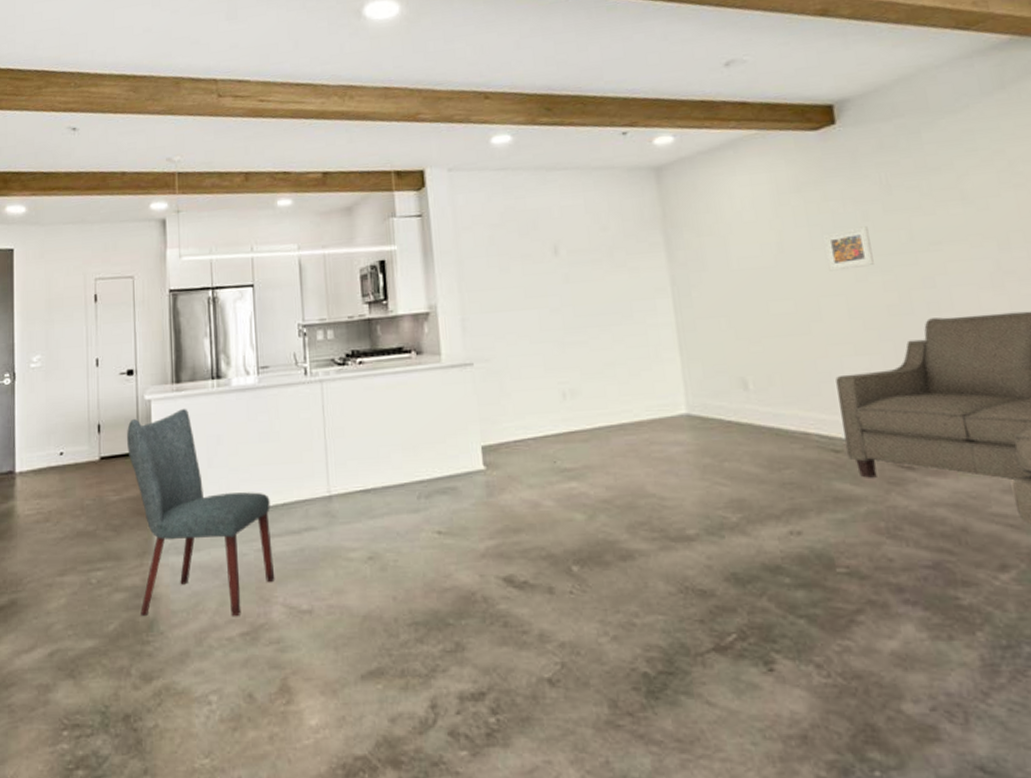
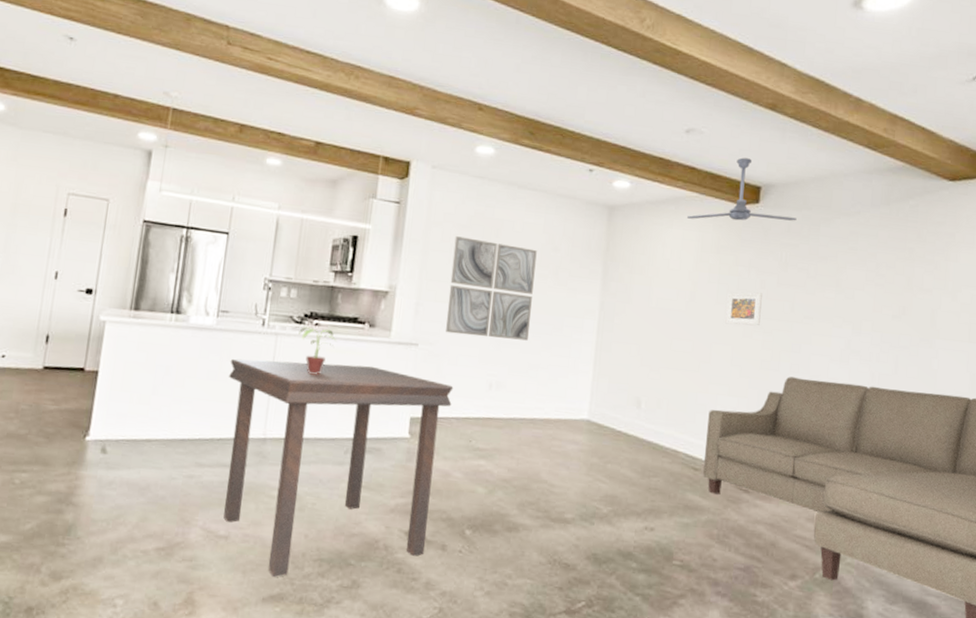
chair: present [127,408,275,617] -> none [60,335,207,533]
dining table: none [279,396,530,649] -> present [223,358,454,577]
potted plant: none [343,366,385,417] -> present [299,326,337,374]
wall art: none [489,233,597,345] -> present [446,236,537,341]
ceiling fan: none [750,76,888,161] -> present [686,157,797,221]

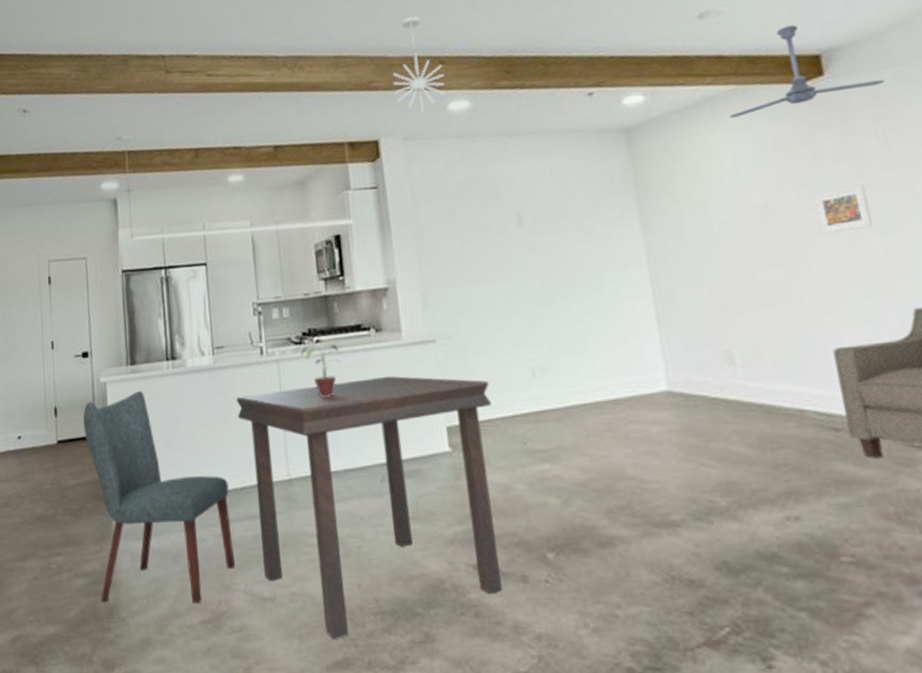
chair: none [60,335,207,533] -> present [83,390,236,604]
pendant light: none [434,60,480,147] -> present [392,16,446,112]
wall art: present [446,236,537,341] -> none [448,201,566,321]

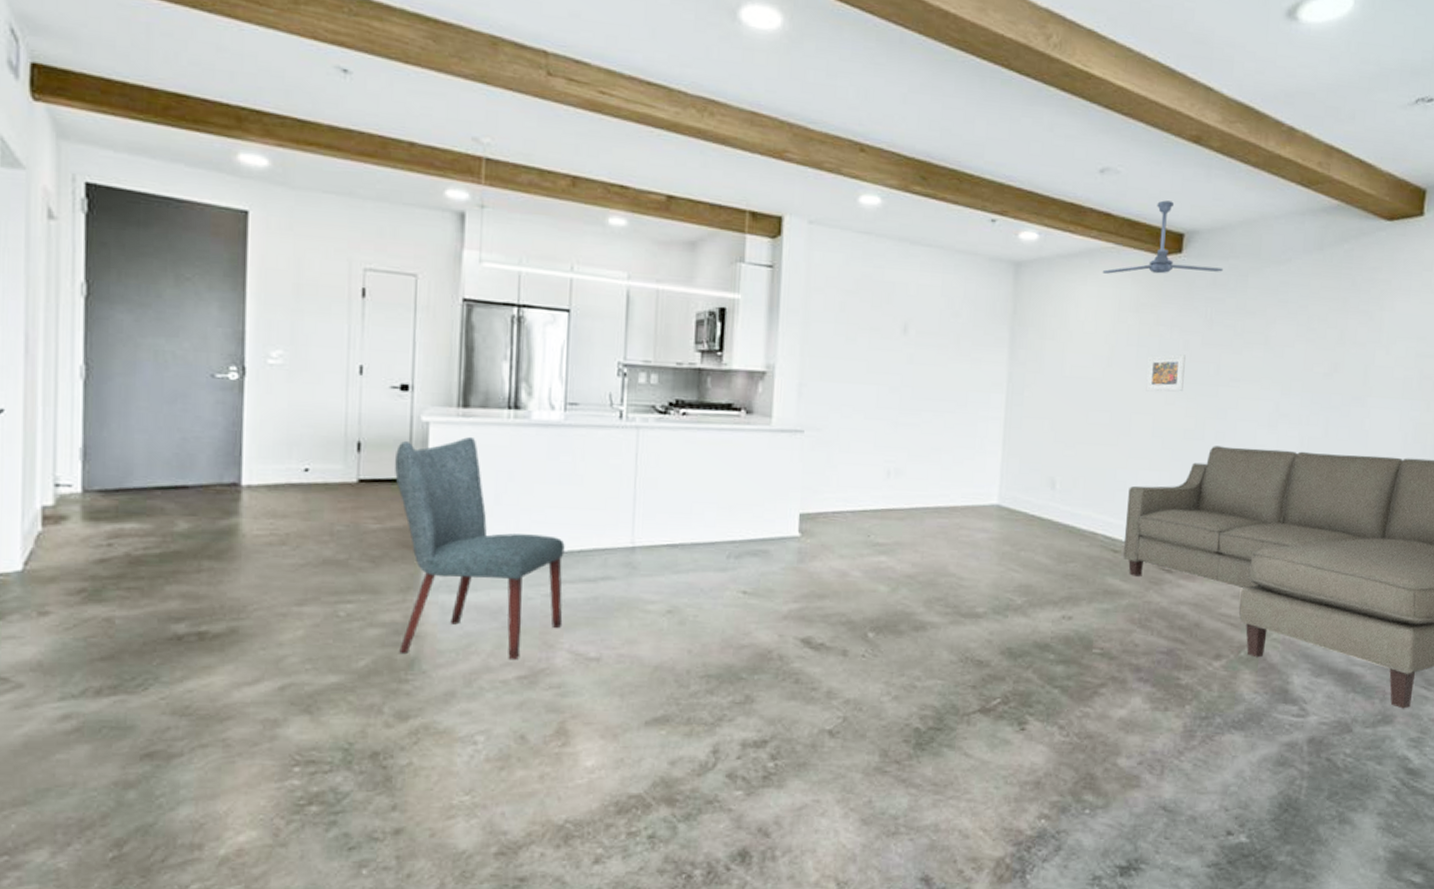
dining table: present [235,375,503,639] -> none [584,458,847,698]
potted plant: present [300,344,343,397] -> none [664,416,709,471]
pendant light: present [392,16,446,112] -> none [808,90,862,198]

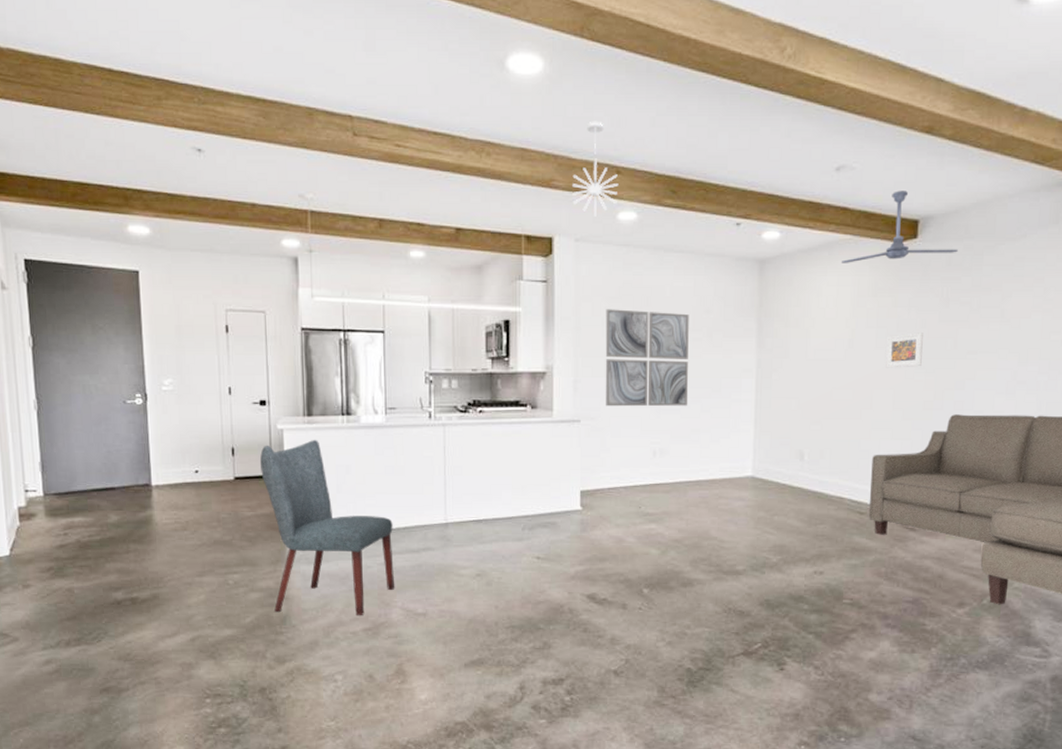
pendant light: none [808,90,862,198] -> present [572,121,619,217]
wall art: none [834,304,935,421] -> present [605,309,689,407]

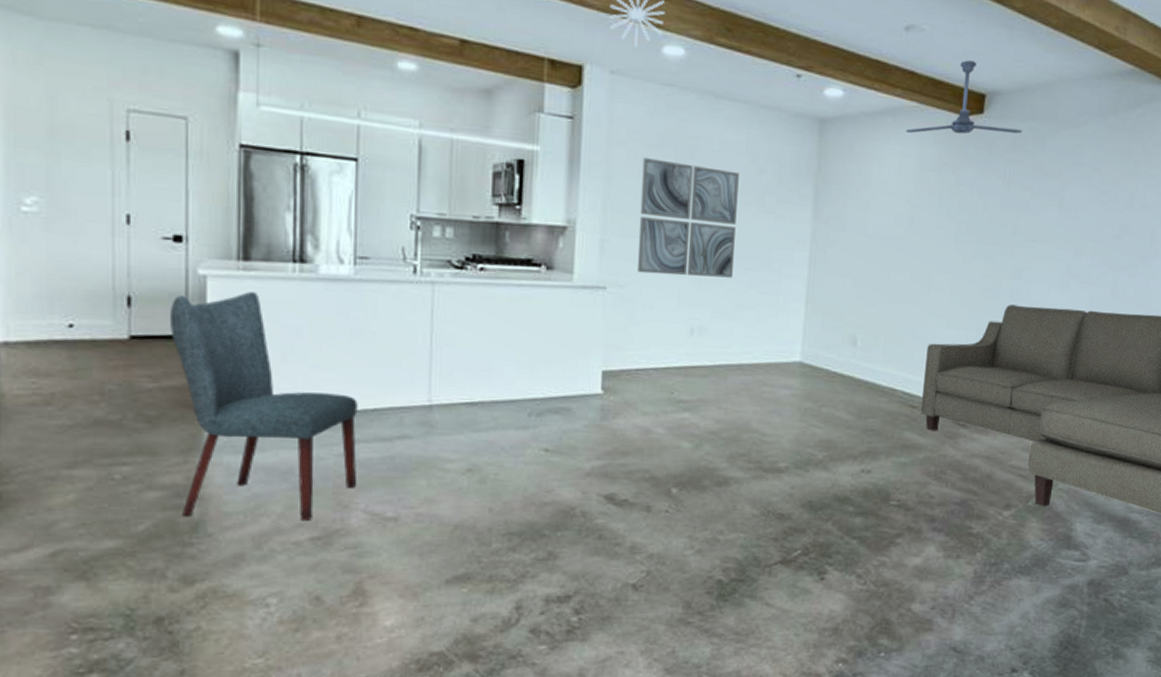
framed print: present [886,332,923,368] -> none [945,214,984,252]

